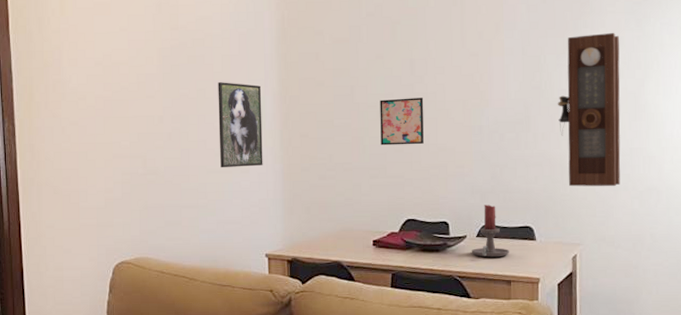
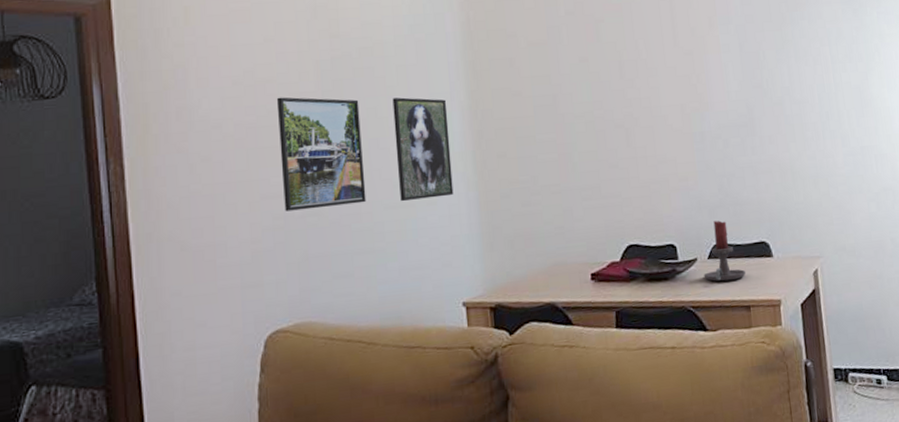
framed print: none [127,77,194,169] -> present [276,97,367,212]
wall art: present [380,98,424,146] -> none [587,104,641,162]
pendulum clock: present [557,32,621,187] -> none [781,23,855,194]

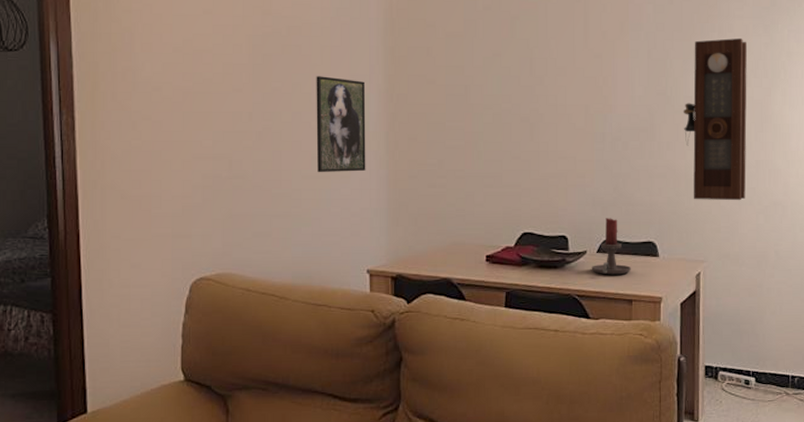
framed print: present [276,97,367,212] -> none [211,66,287,172]
pendulum clock: none [781,23,855,194] -> present [683,37,747,201]

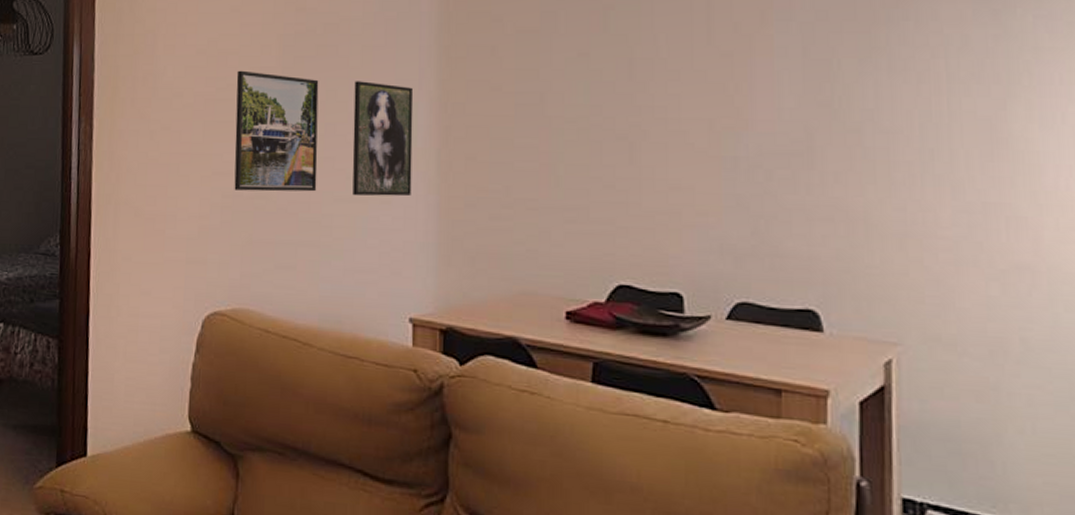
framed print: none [211,66,287,172] -> present [234,70,319,192]
candle holder: present [591,218,631,275] -> none [718,272,779,353]
pendulum clock: present [683,37,747,201] -> none [859,27,967,260]

